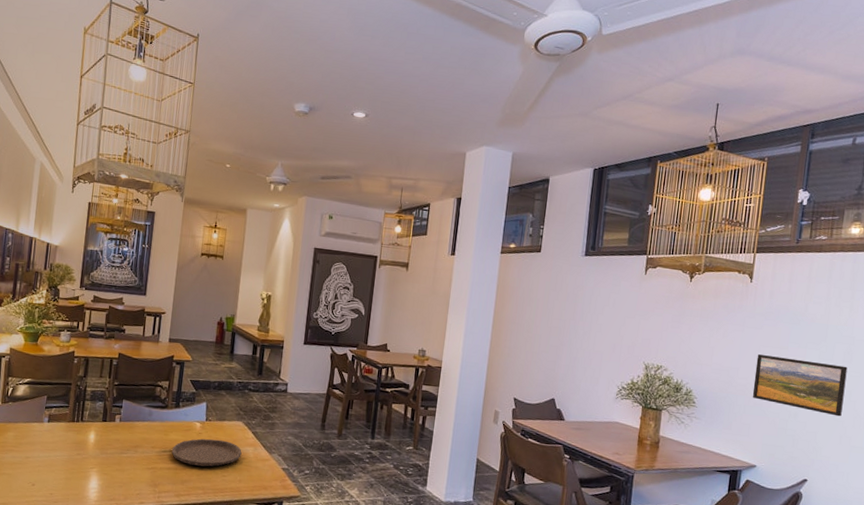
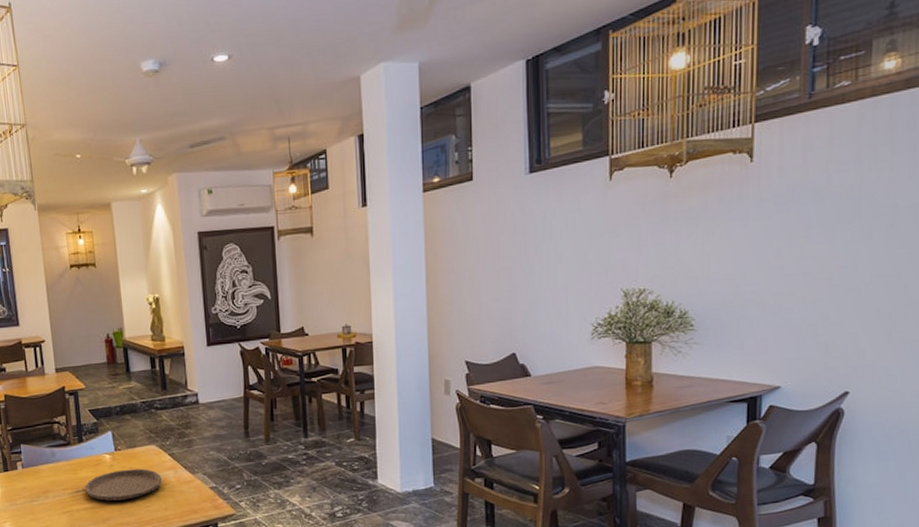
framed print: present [752,354,848,417] -> none [767,243,892,309]

